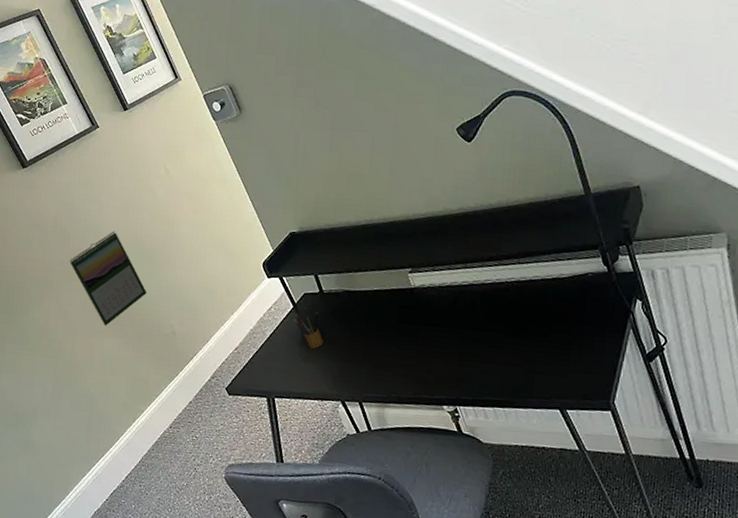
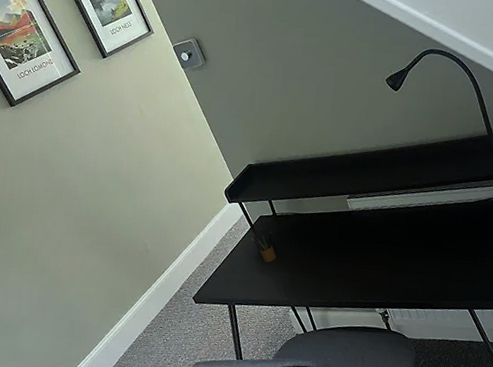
calendar: present [69,231,147,326] -> none [54,162,123,245]

